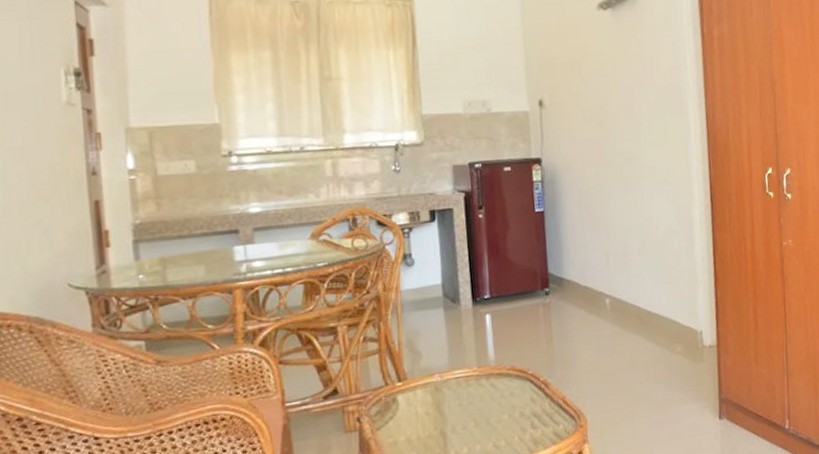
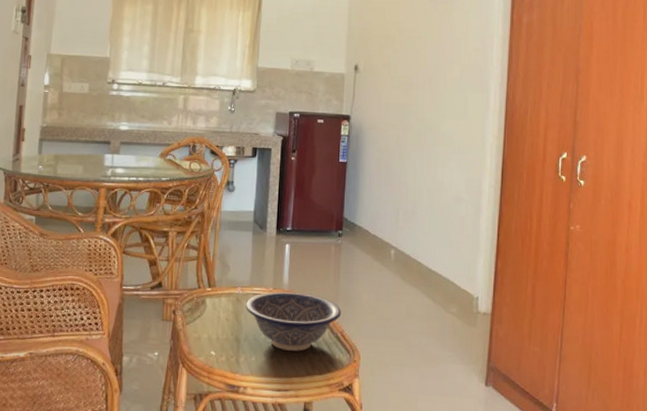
decorative bowl: none [447,364,560,433] -> present [246,291,342,351]

